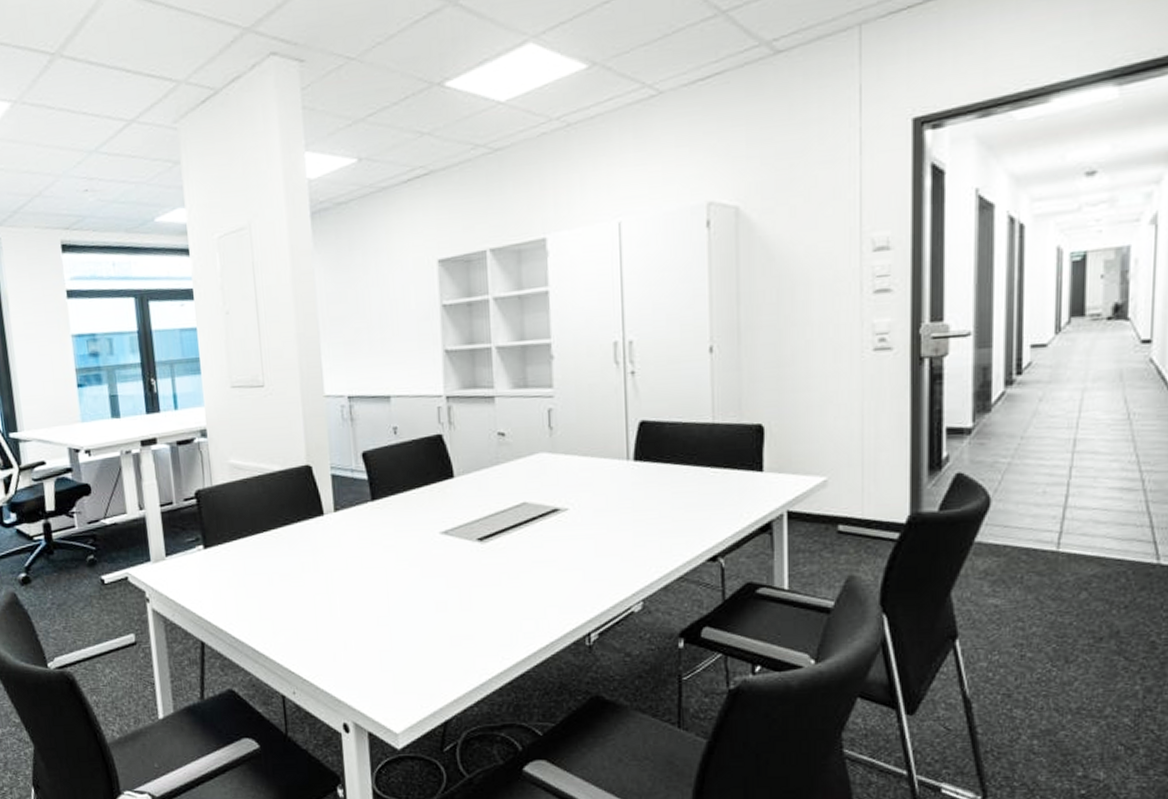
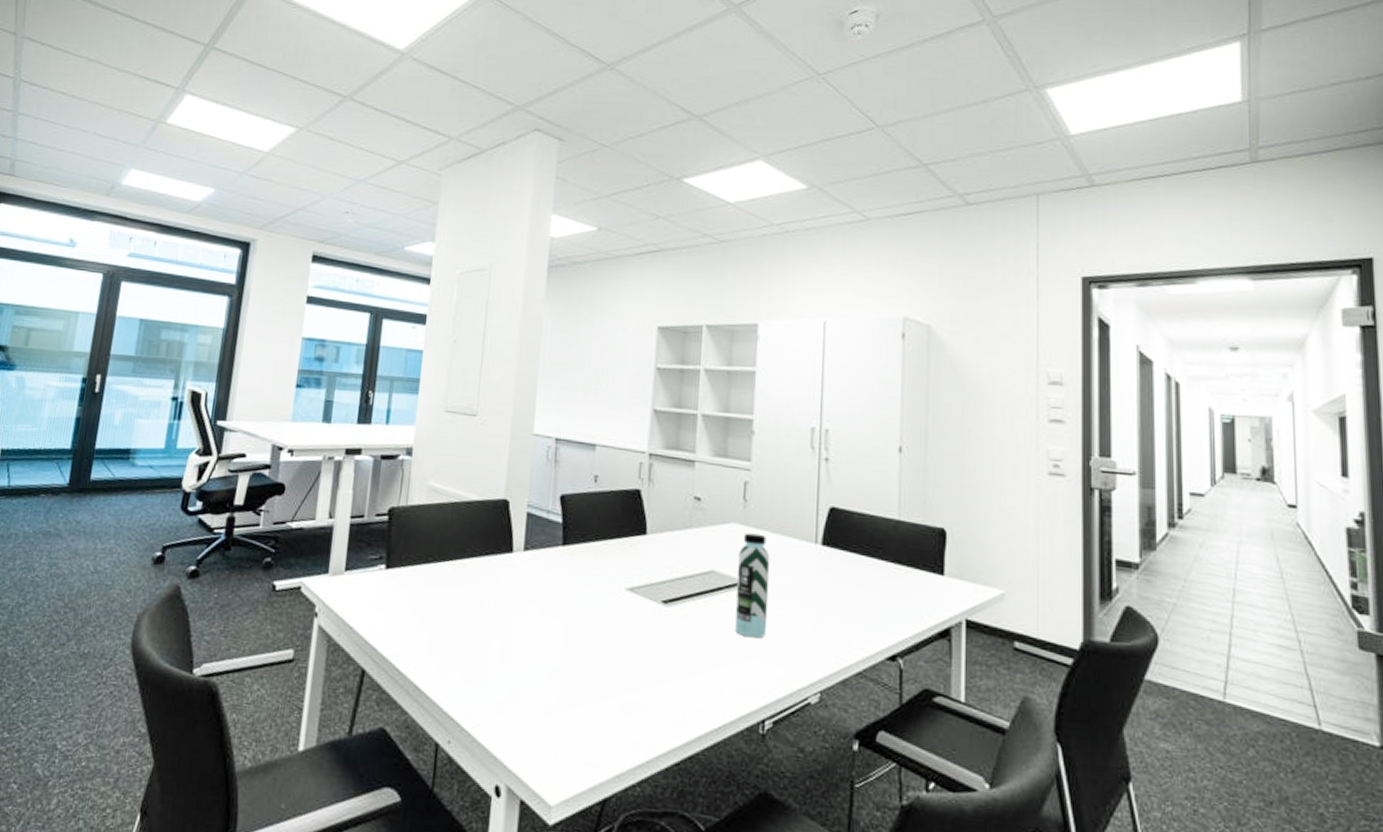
water bottle: none [550,459,585,561] -> present [735,533,770,639]

